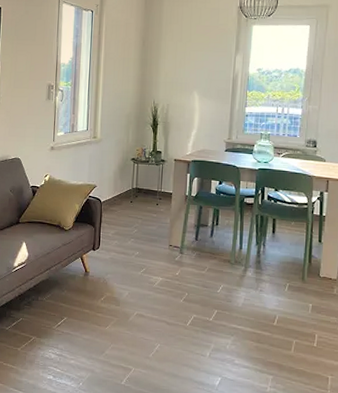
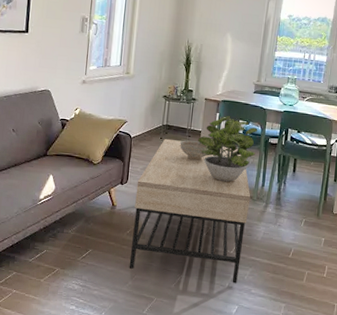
coffee table: none [105,202,228,354] -> present [129,138,251,284]
decorative bowl: none [151,203,180,223] -> present [180,140,208,160]
potted plant: none [169,175,232,245] -> present [198,115,258,182]

